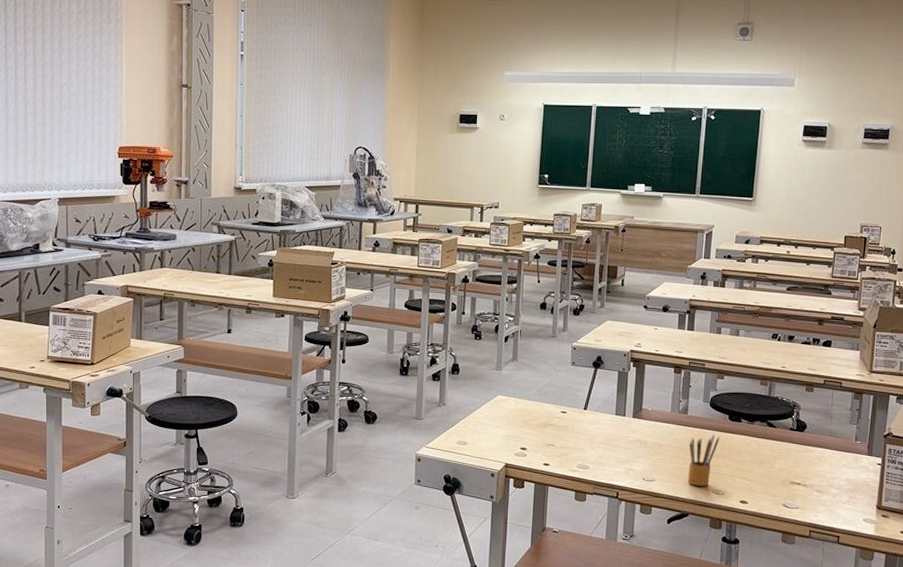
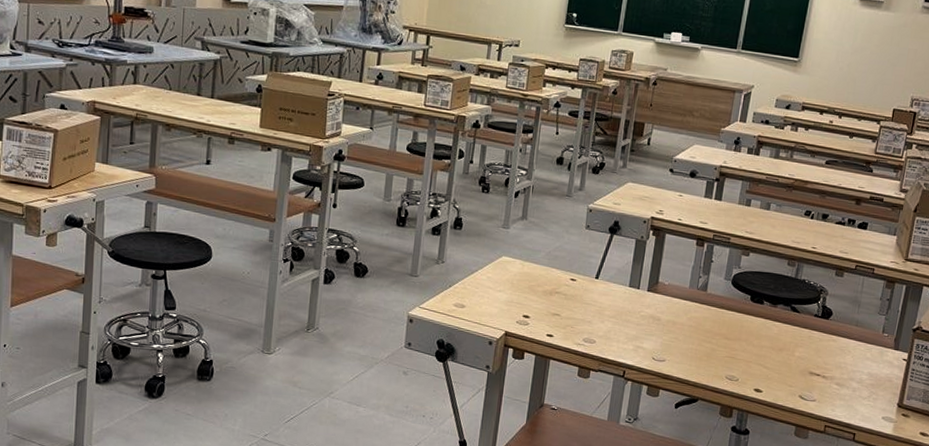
pencil box: present [687,434,720,486] -> none [700,315,739,371]

